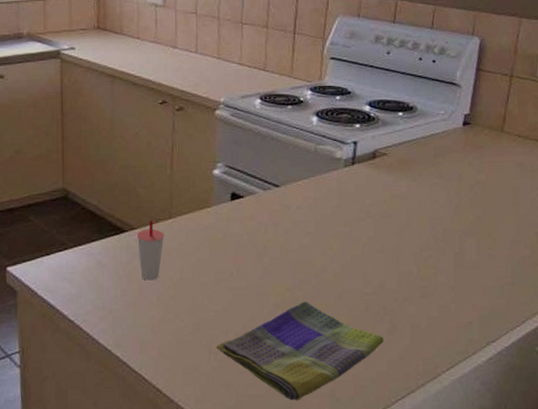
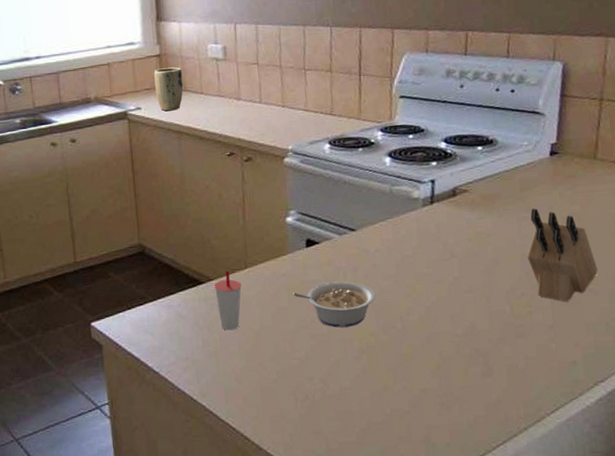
plant pot: none [91,9,120,54] -> present [154,67,183,111]
legume: none [215,236,294,282] -> present [293,281,376,328]
dish towel: present [216,301,383,401] -> none [301,346,479,447]
knife block: none [435,175,497,265] -> present [527,208,598,302]

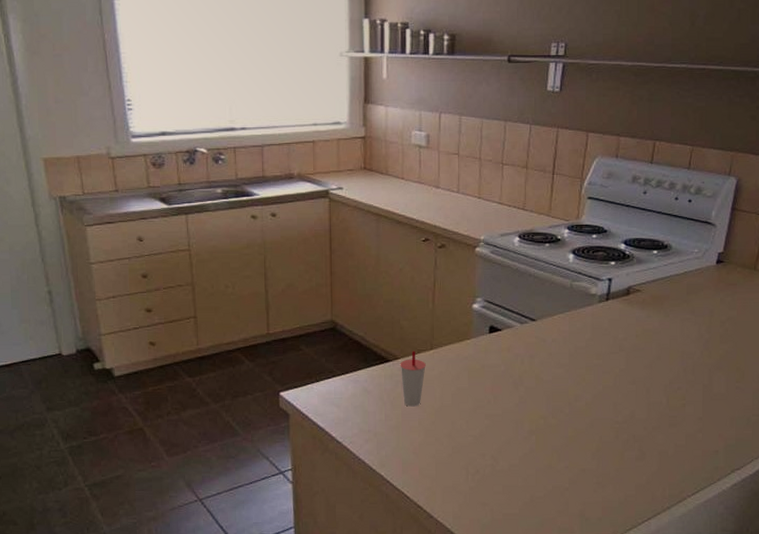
plant pot: present [154,67,183,111] -> none [358,150,386,193]
legume: present [293,281,376,328] -> none [473,367,549,410]
knife block: present [527,208,598,302] -> none [686,311,746,397]

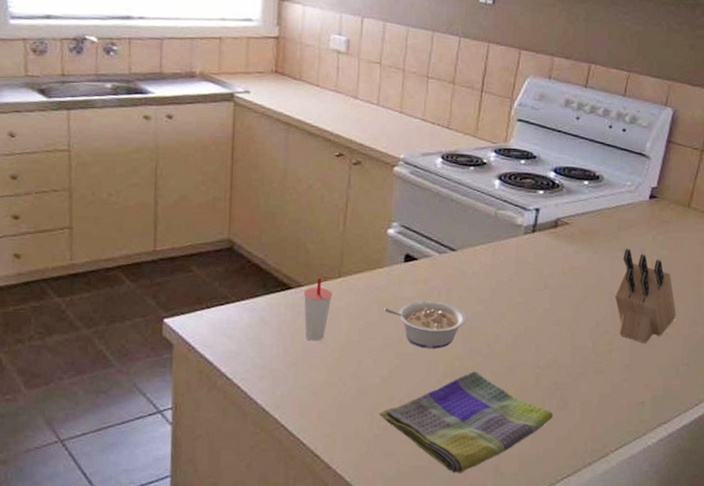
legume: none [473,367,549,410] -> present [384,301,467,349]
dish towel: none [473,428,632,519] -> present [379,372,553,473]
knife block: none [686,311,746,397] -> present [614,249,676,343]

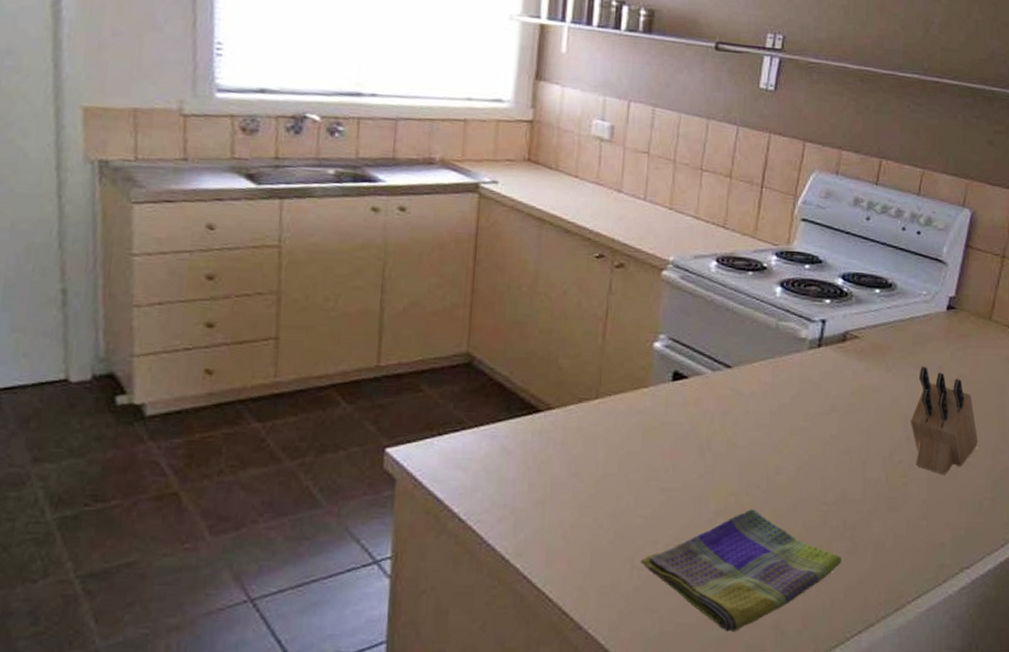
cup: present [303,278,332,341] -> none [553,399,588,474]
legume: present [384,301,467,349] -> none [648,426,743,483]

